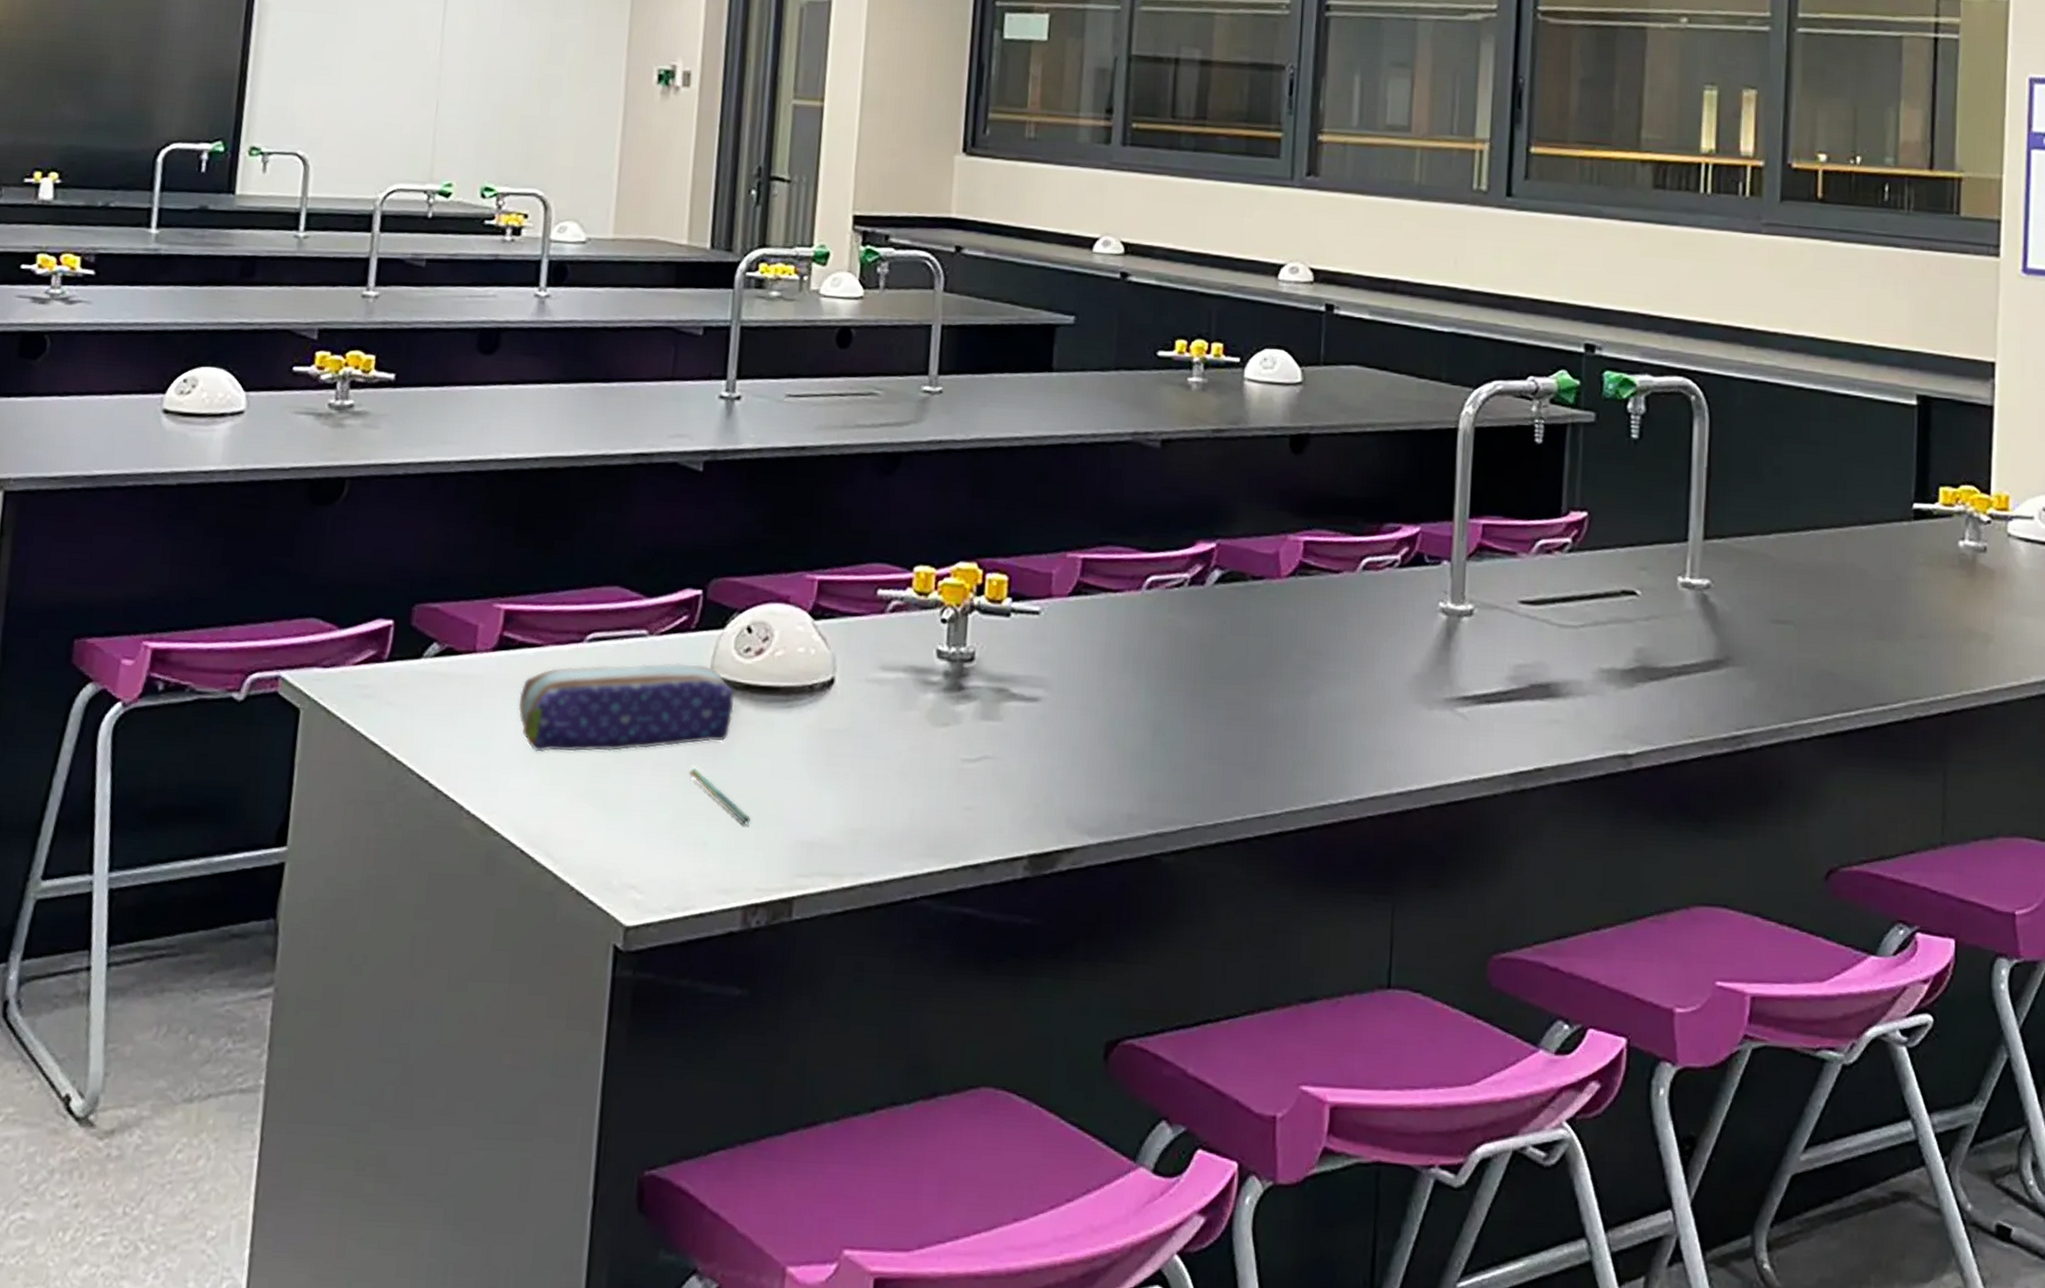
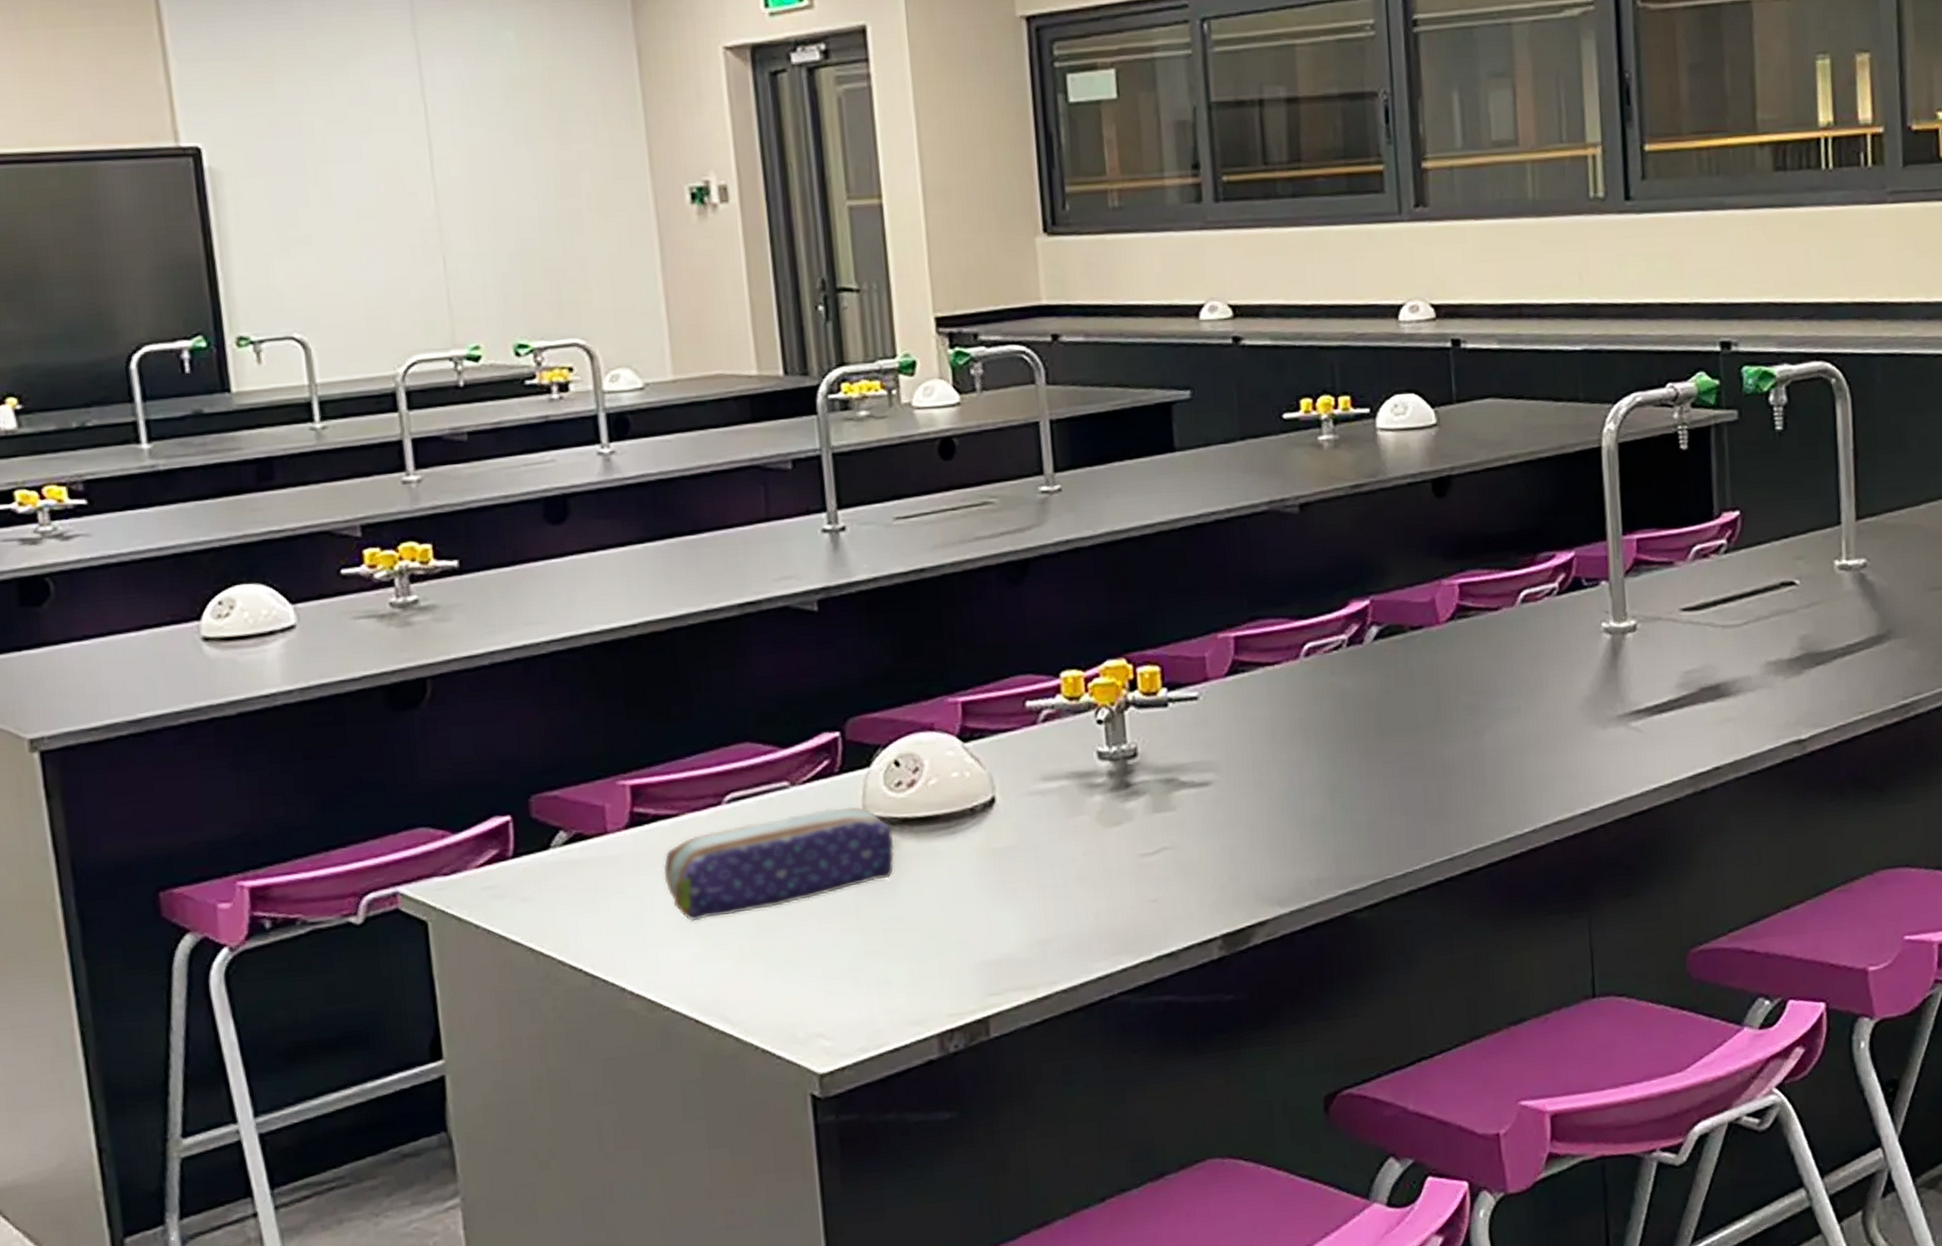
pen: present [688,767,750,825] -> none [858,909,931,955]

